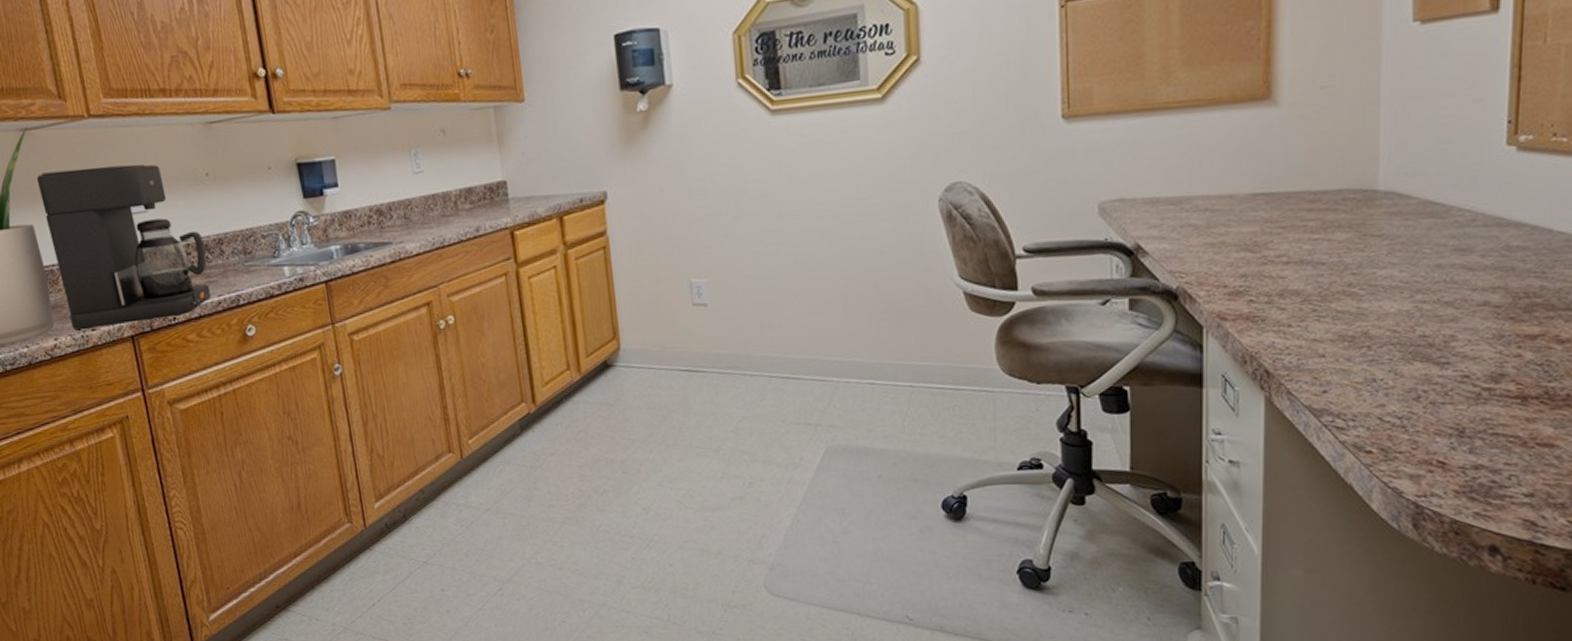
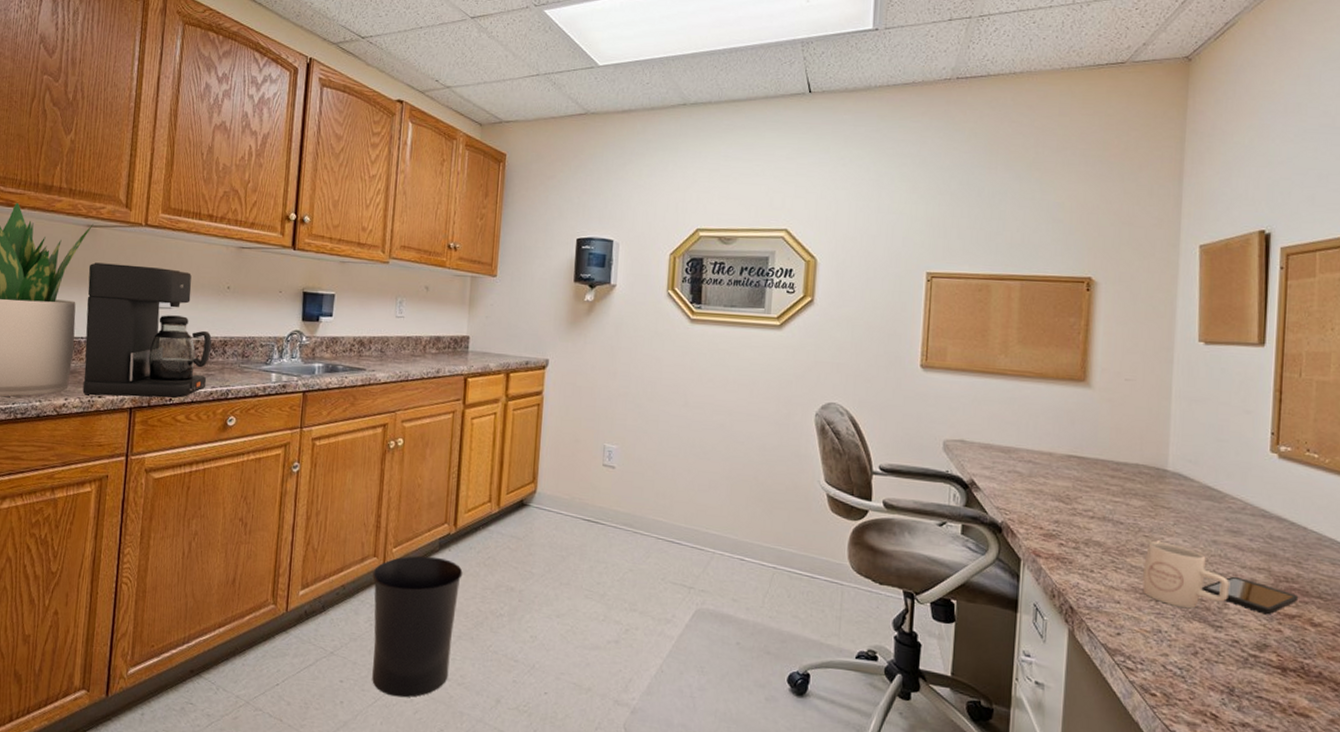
waste bin: none [451,440,559,596] -> present [372,556,463,698]
mug: none [1352,277,1459,350] -> present [1142,541,1230,609]
phone: none [1423,301,1543,339] -> present [1201,576,1299,614]

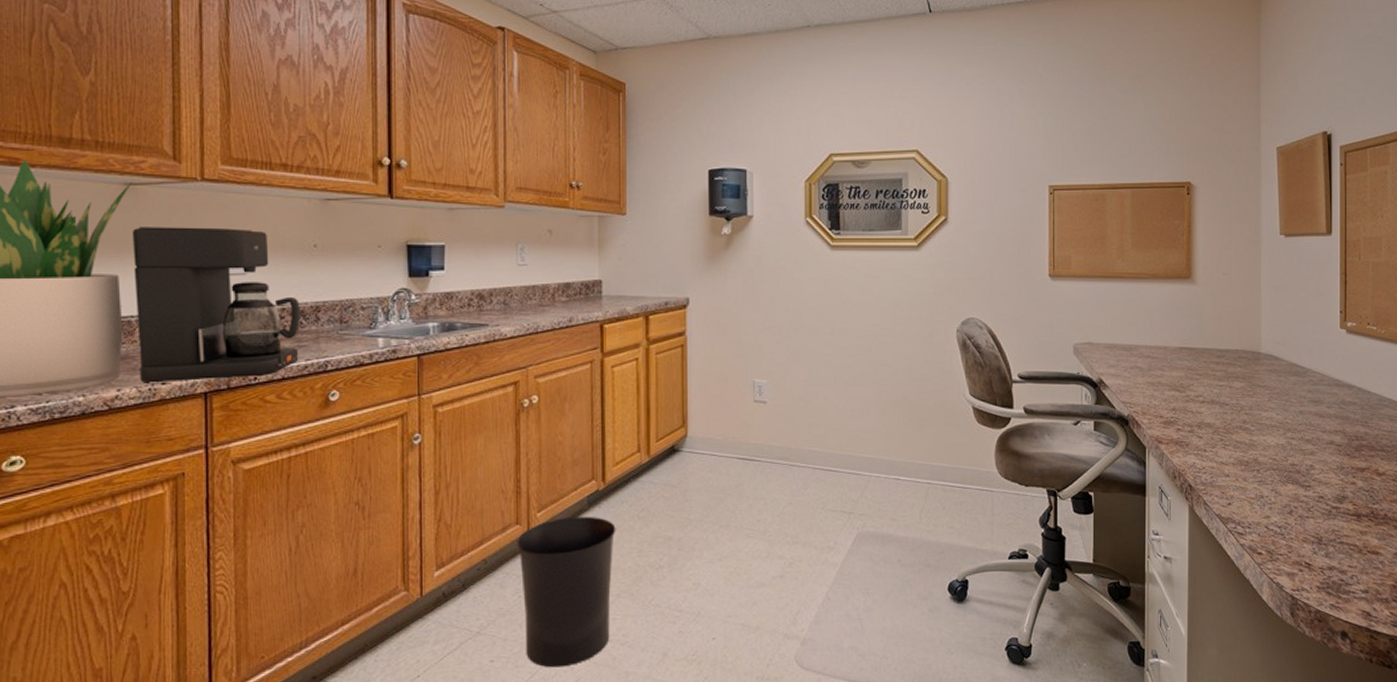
mug: present [1142,541,1230,609] -> none [1246,418,1315,474]
phone: present [1201,576,1299,614] -> none [1293,440,1367,470]

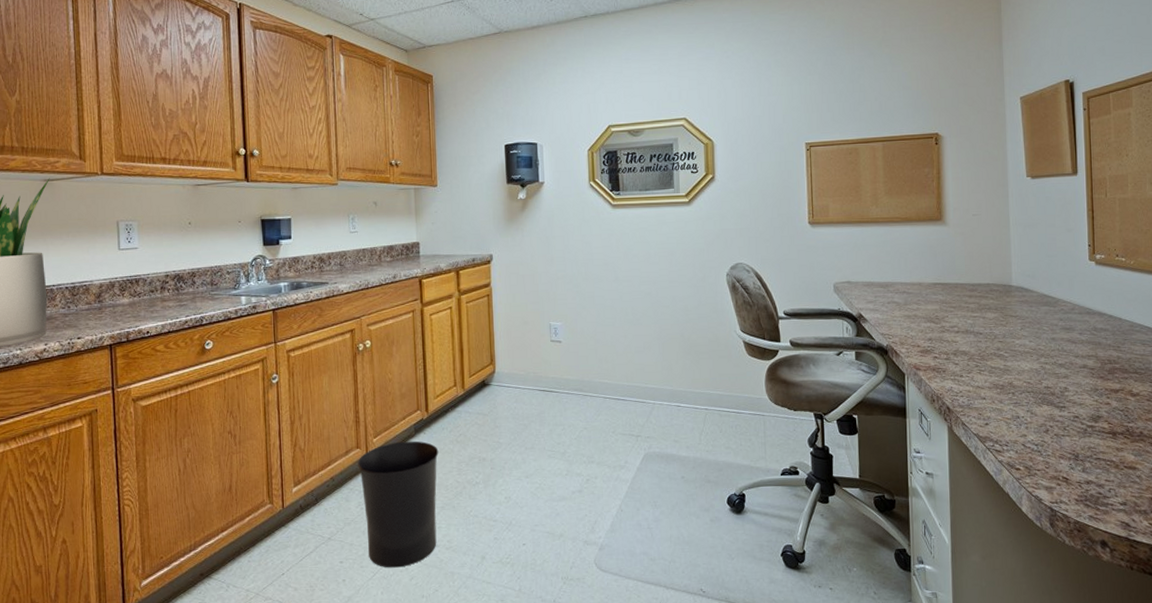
coffee maker: present [131,227,300,383] -> none [51,212,181,338]

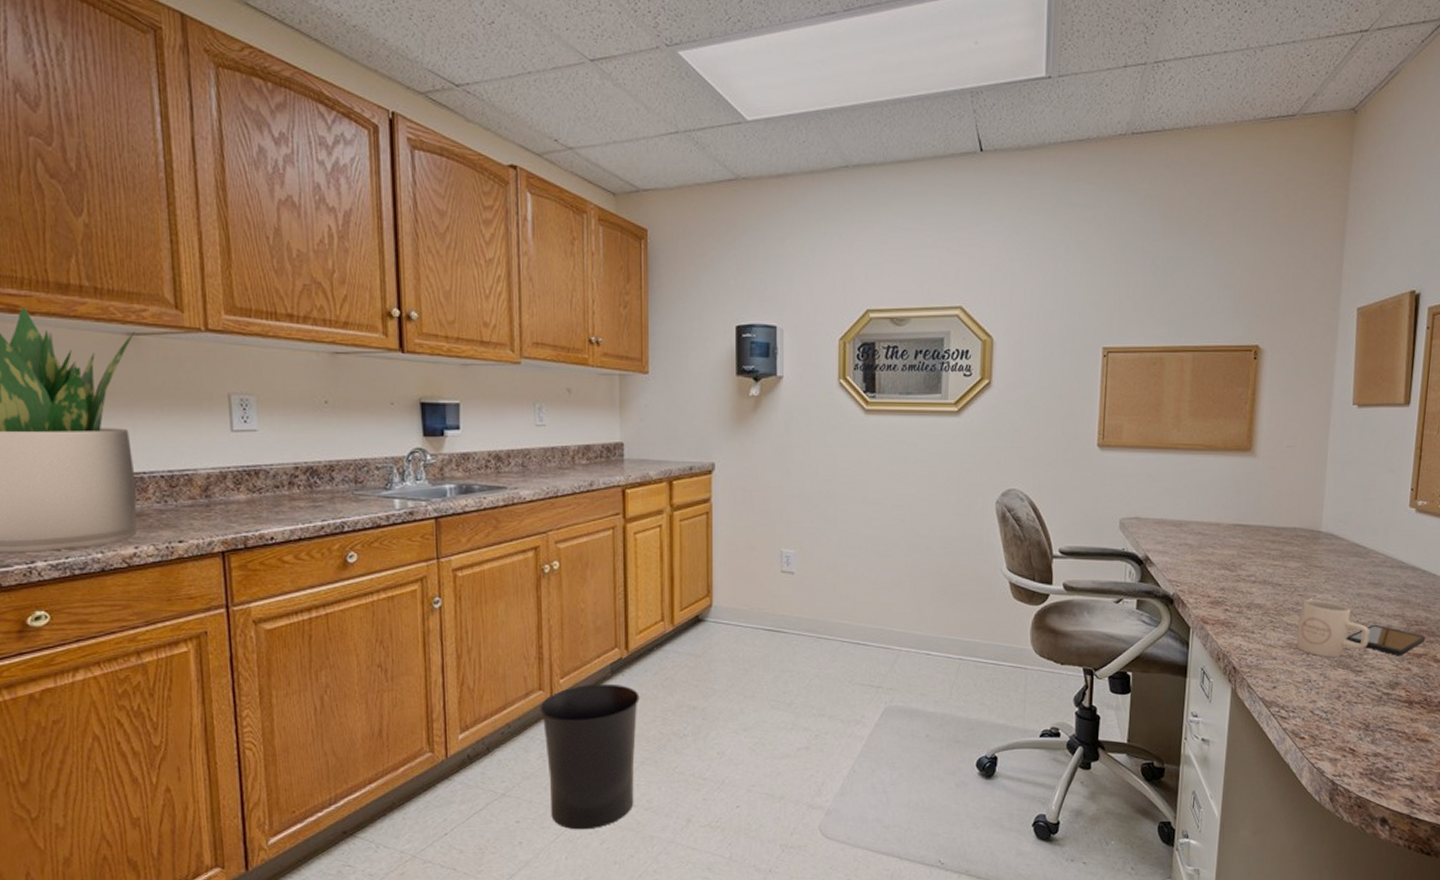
mug: none [1001,345,1068,396] -> present [1296,600,1371,658]
phone: none [1047,364,1120,391] -> present [1346,624,1426,655]

